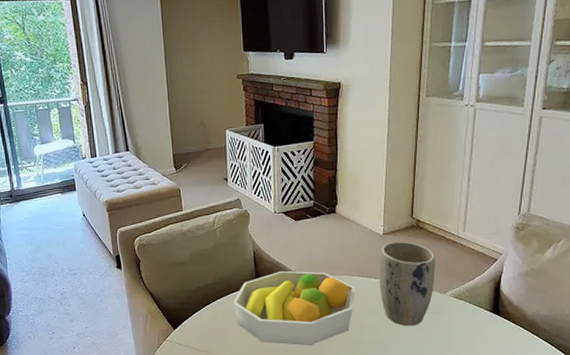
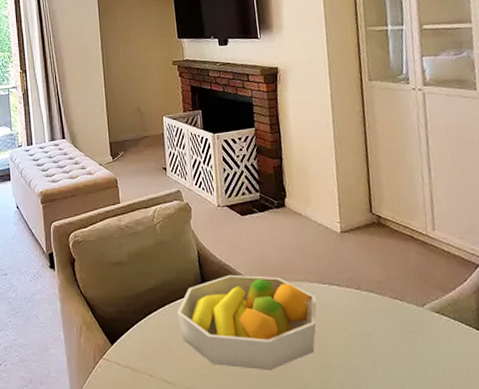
plant pot: present [379,241,435,326] -> none [340,241,409,348]

